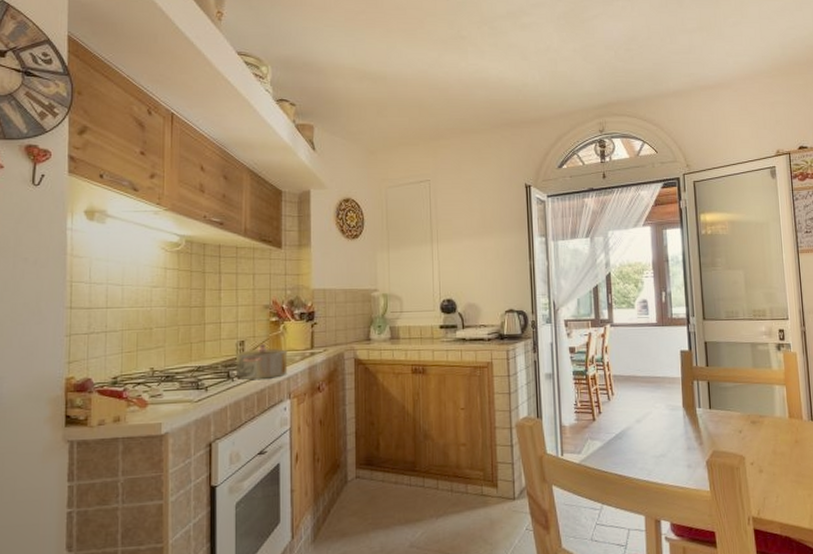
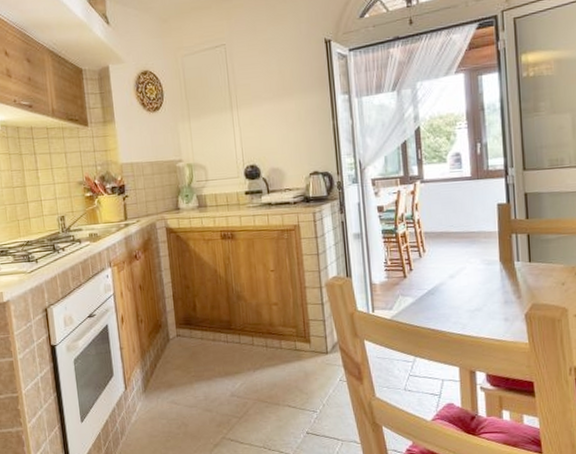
cooking pot: present [235,344,288,381] -> none [58,218,106,252]

